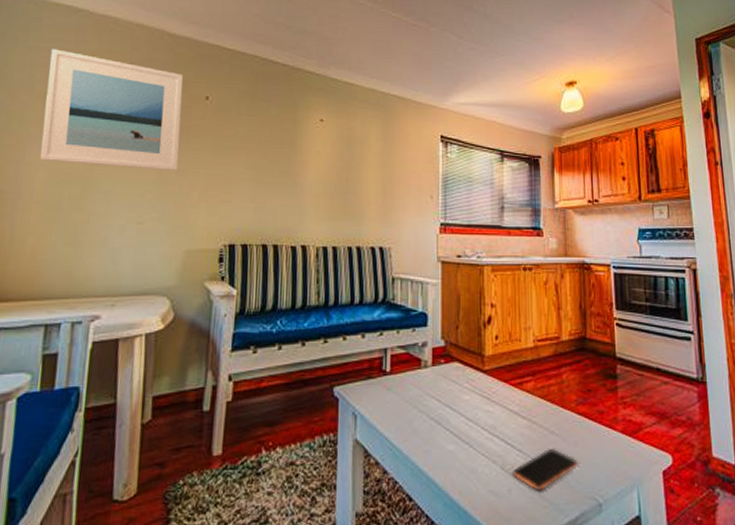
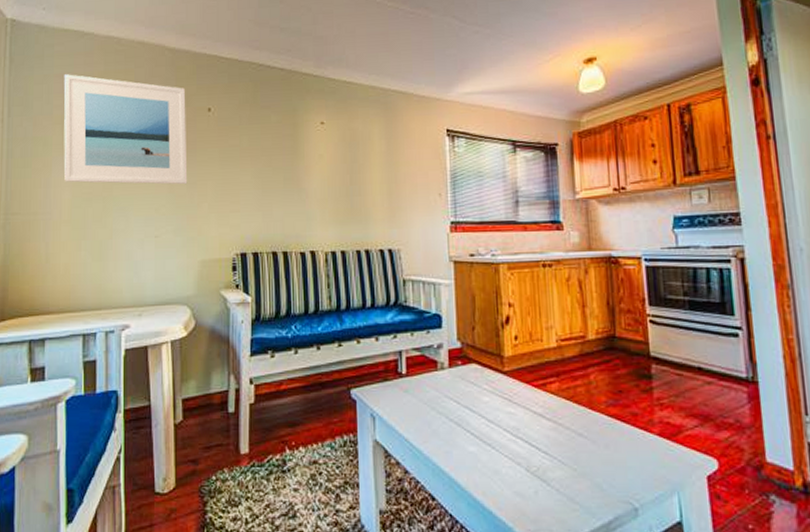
smartphone: present [512,448,578,490] -> none [538,450,610,493]

